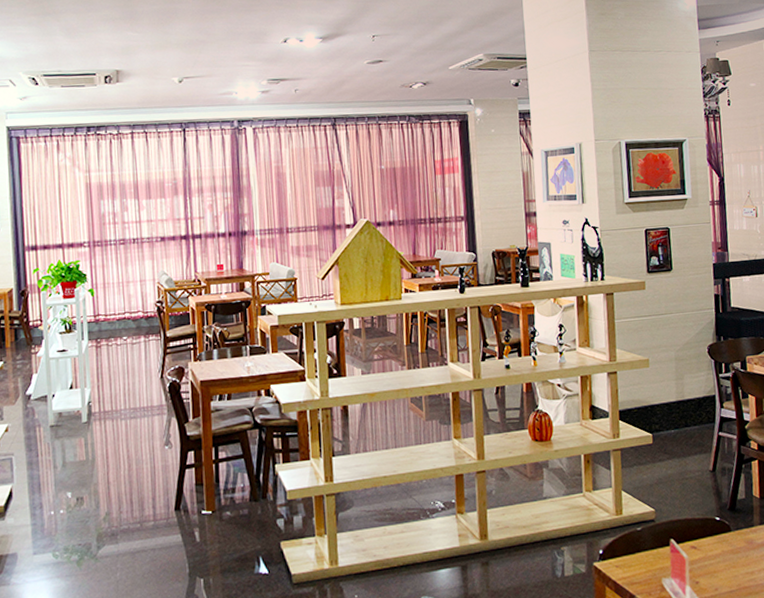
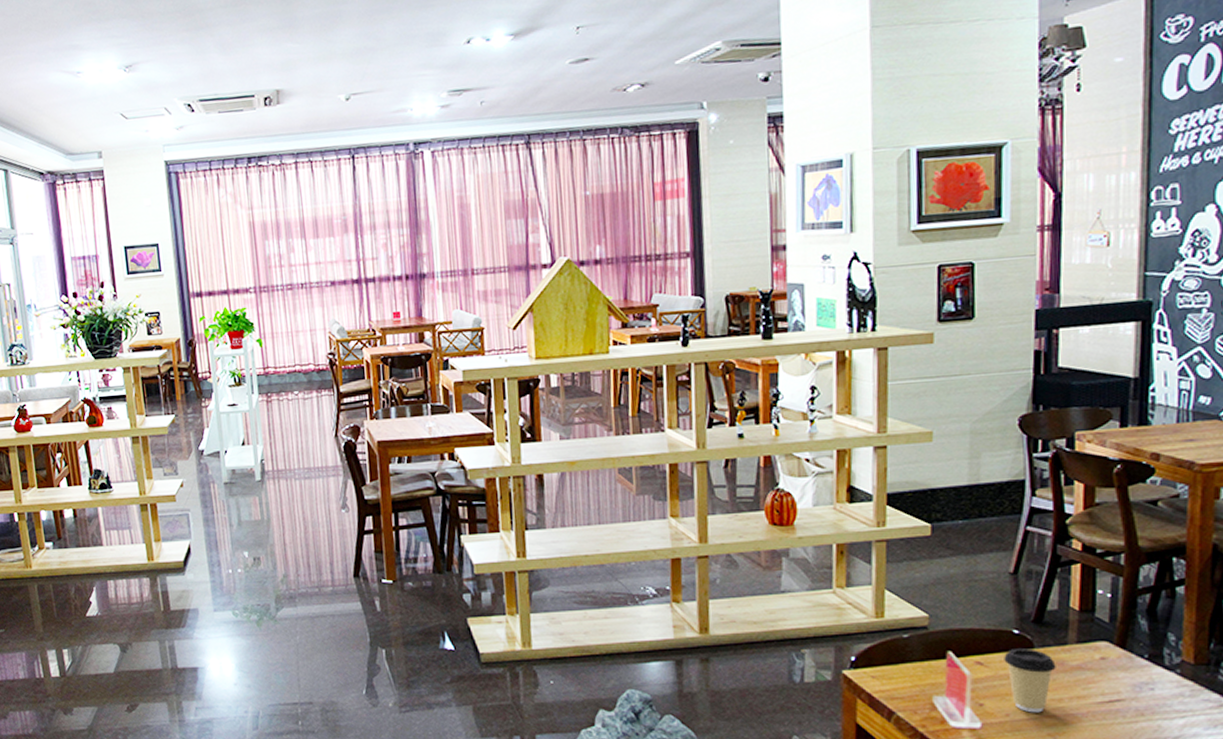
coffee cup: none [710,531,748,586] -> present [1004,647,1056,713]

